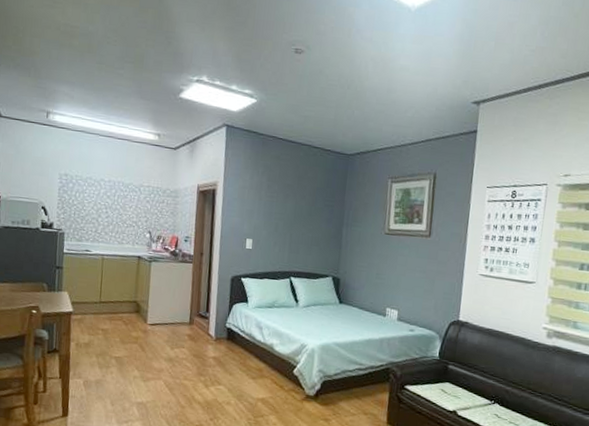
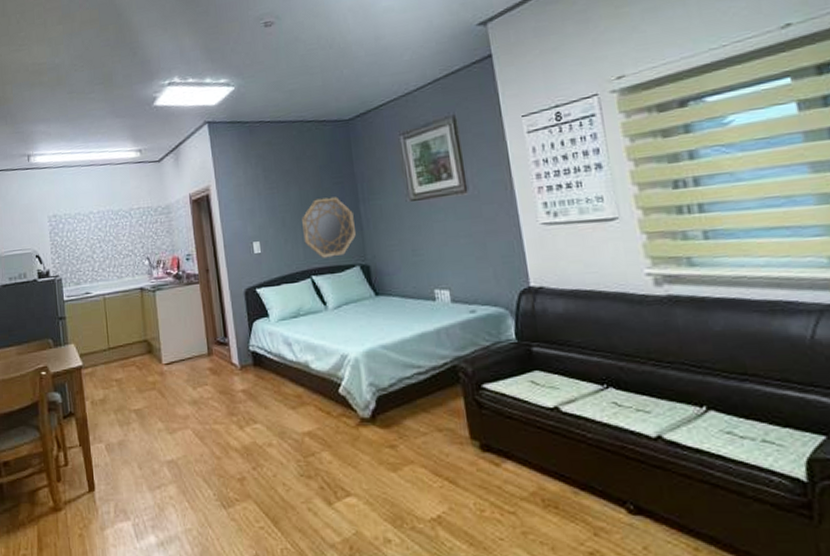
home mirror: none [290,214,336,266] -> present [302,196,356,258]

